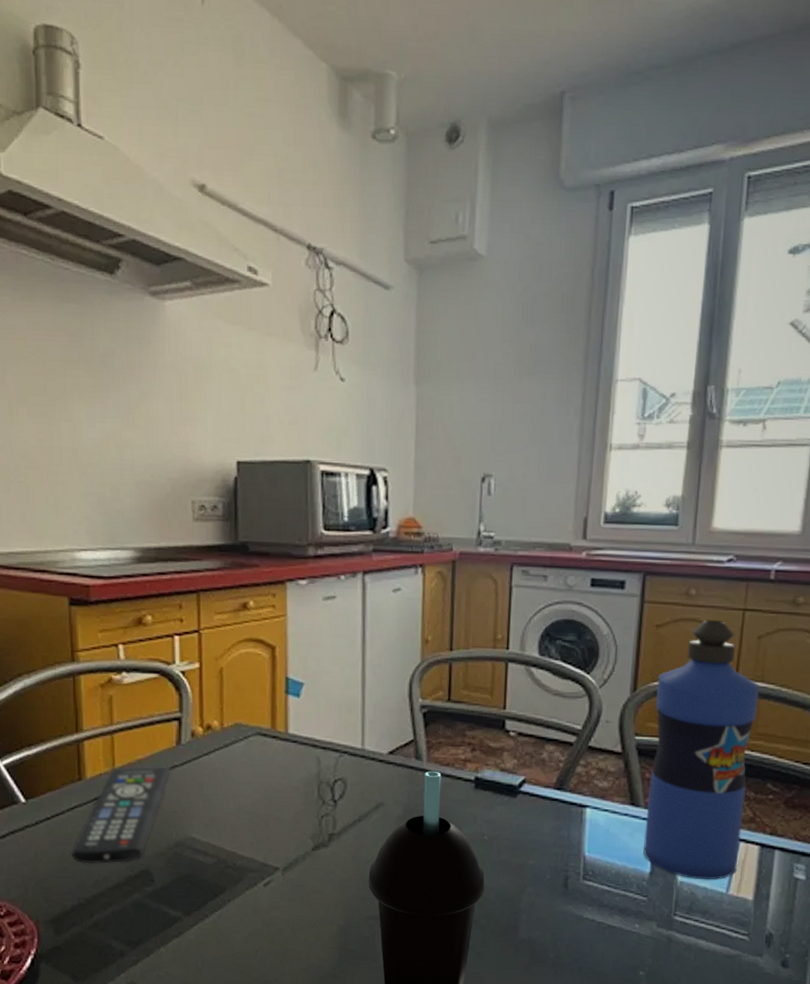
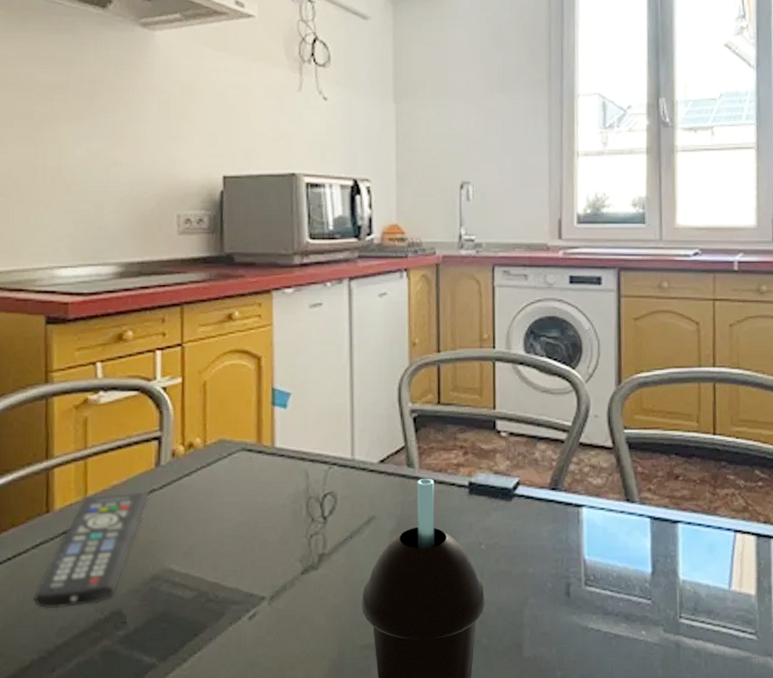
water bottle: present [643,619,760,880] -> none [640,310,738,577]

